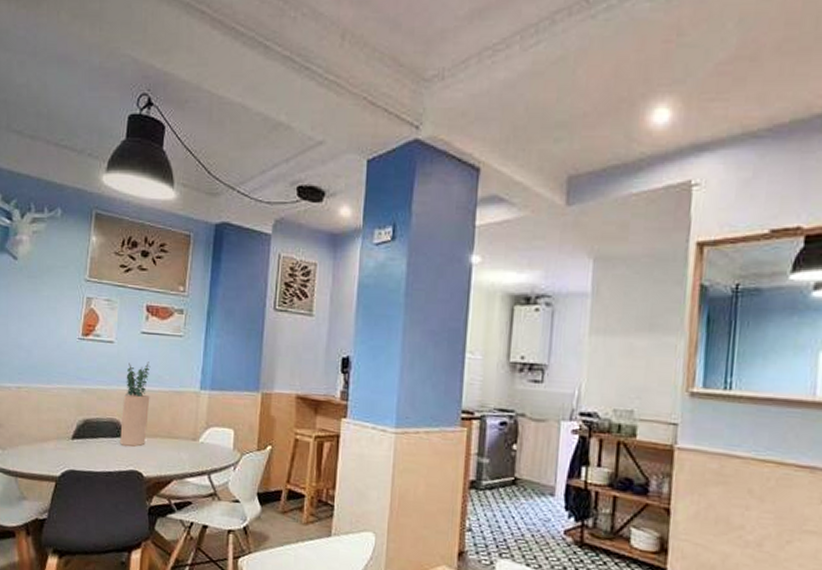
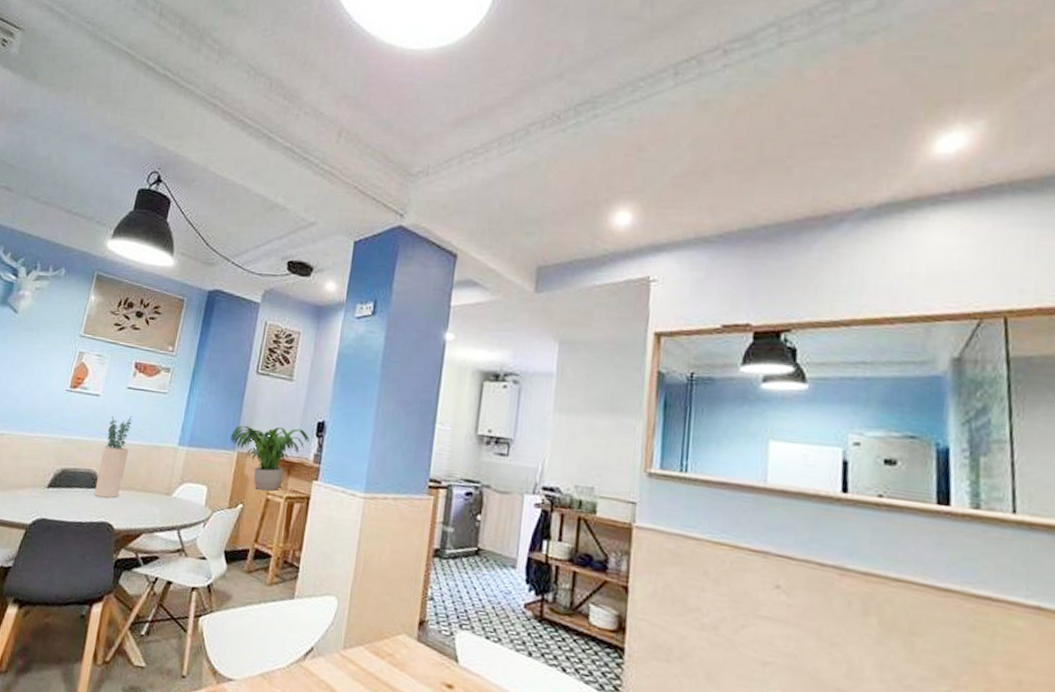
potted plant: none [253,364,335,432] -> present [230,425,309,491]

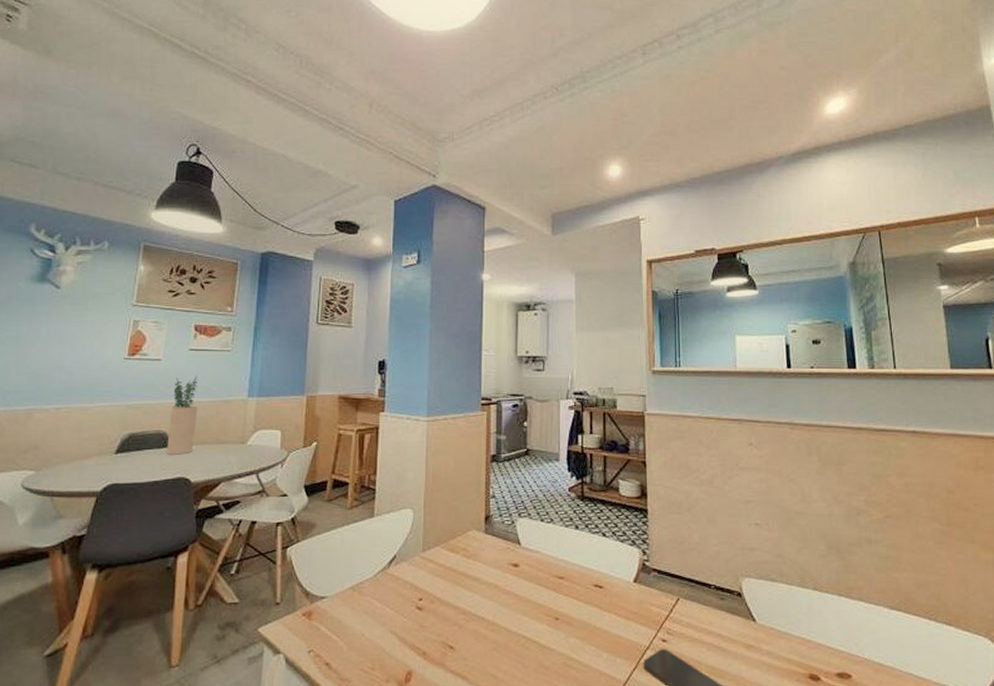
potted plant: present [230,425,309,491] -> none [298,369,372,428]

